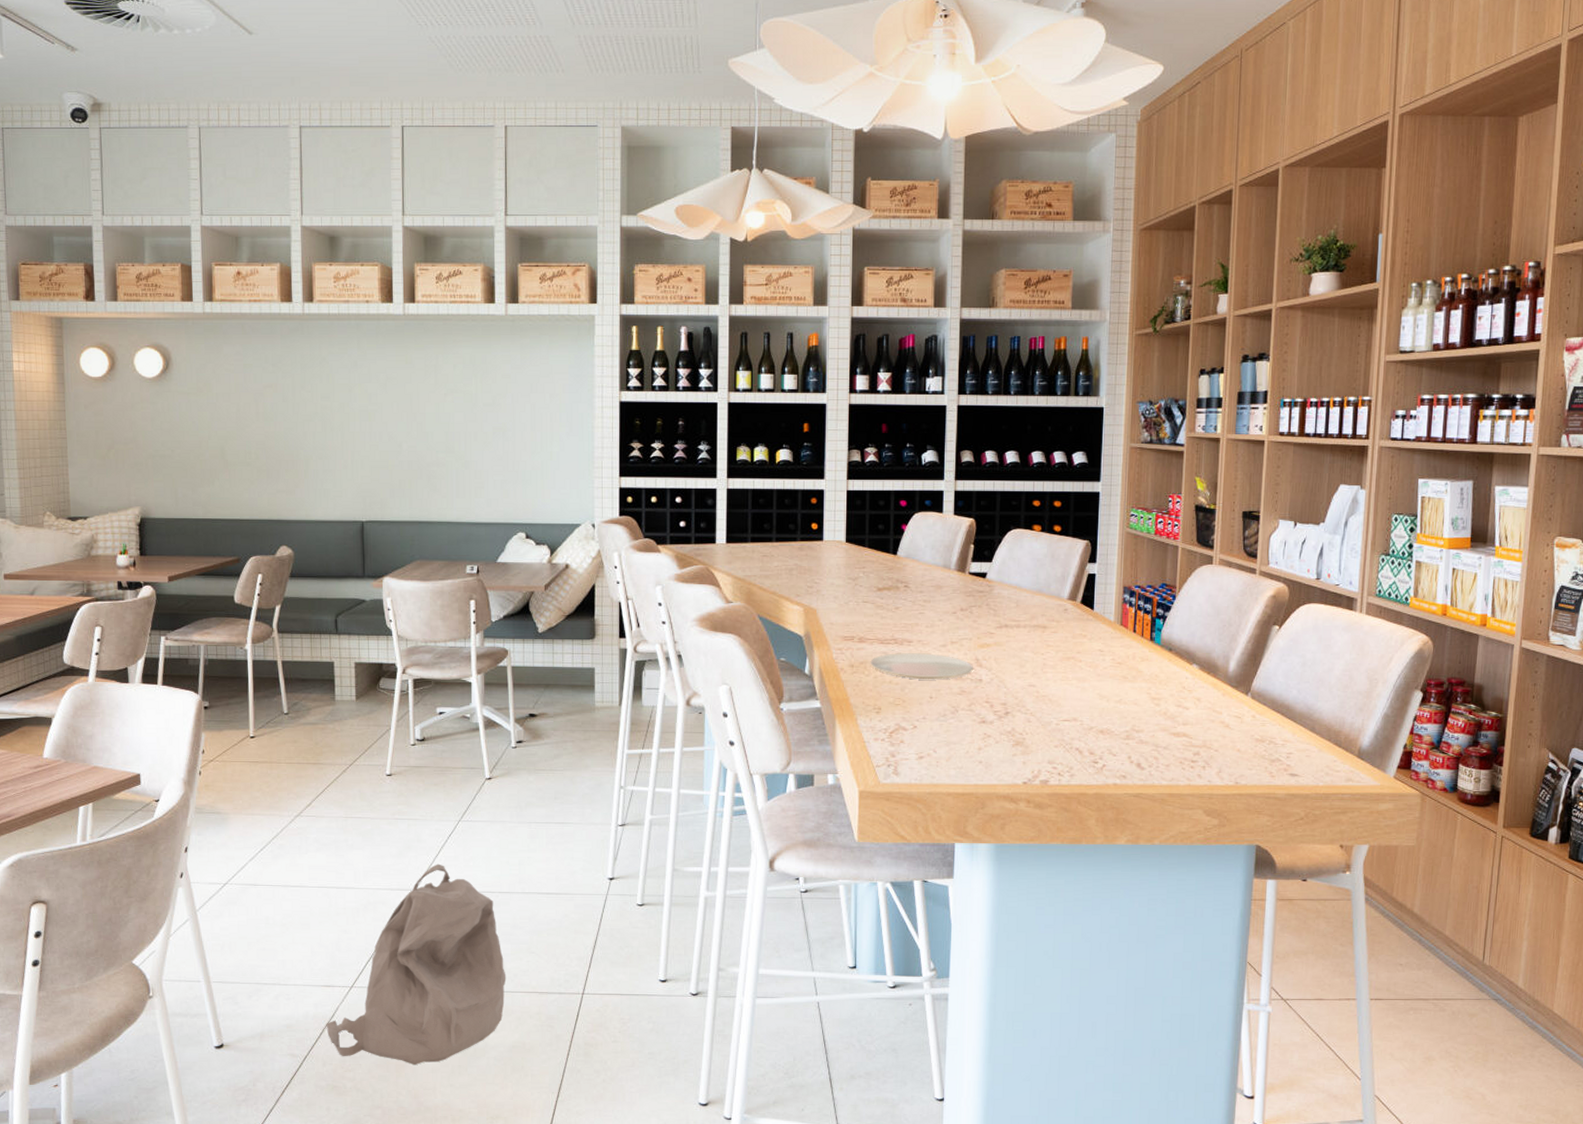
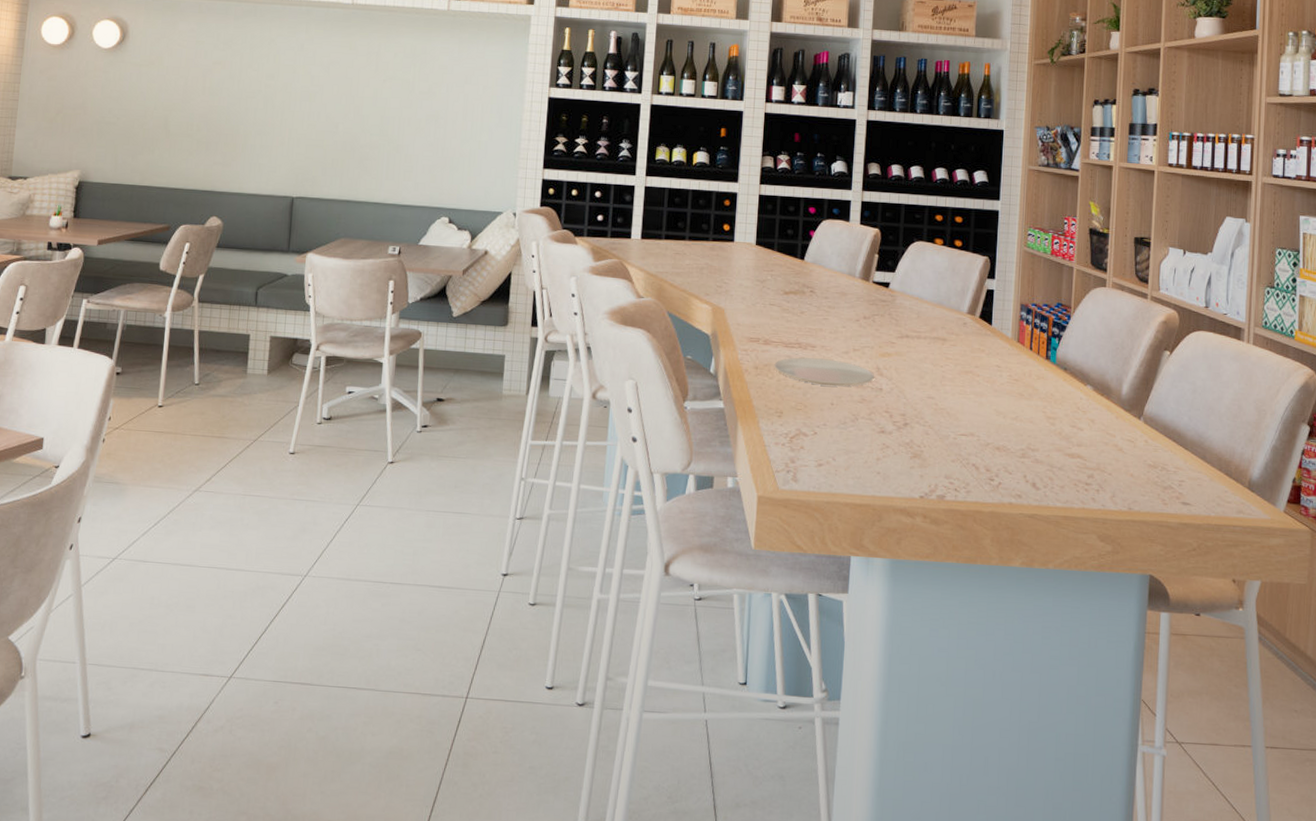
backpack: present [326,863,507,1066] -> none [199,549,390,768]

